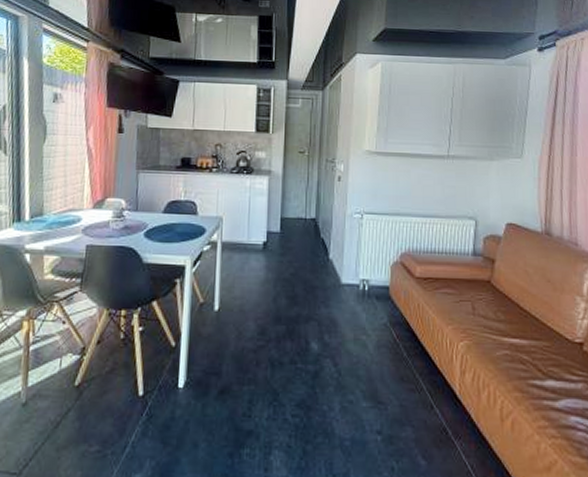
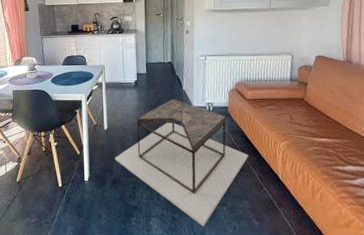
coffee table: none [225,270,415,466] -> present [114,98,249,227]

